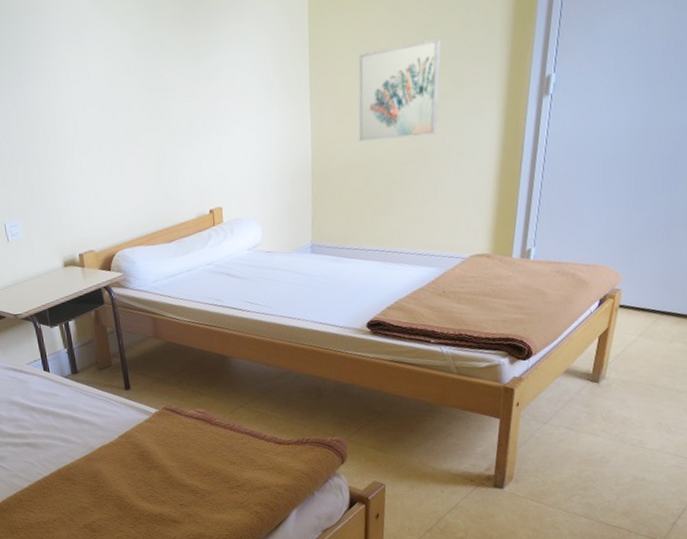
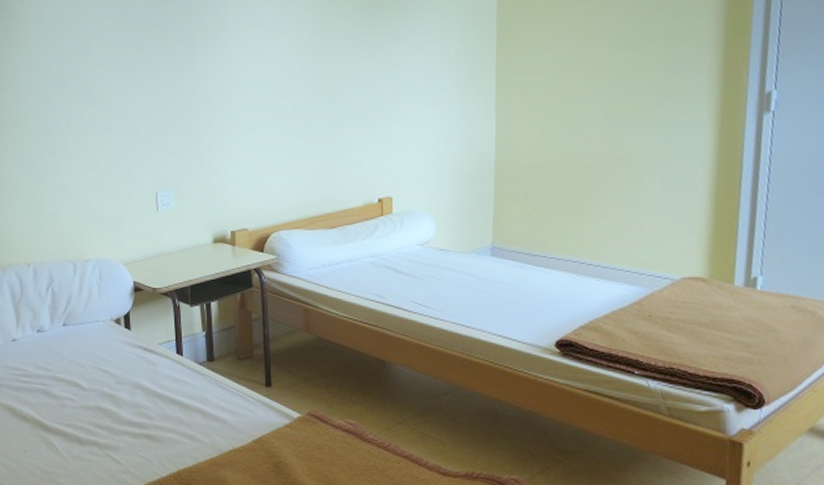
wall art: present [358,39,441,142] -> none [549,47,644,143]

